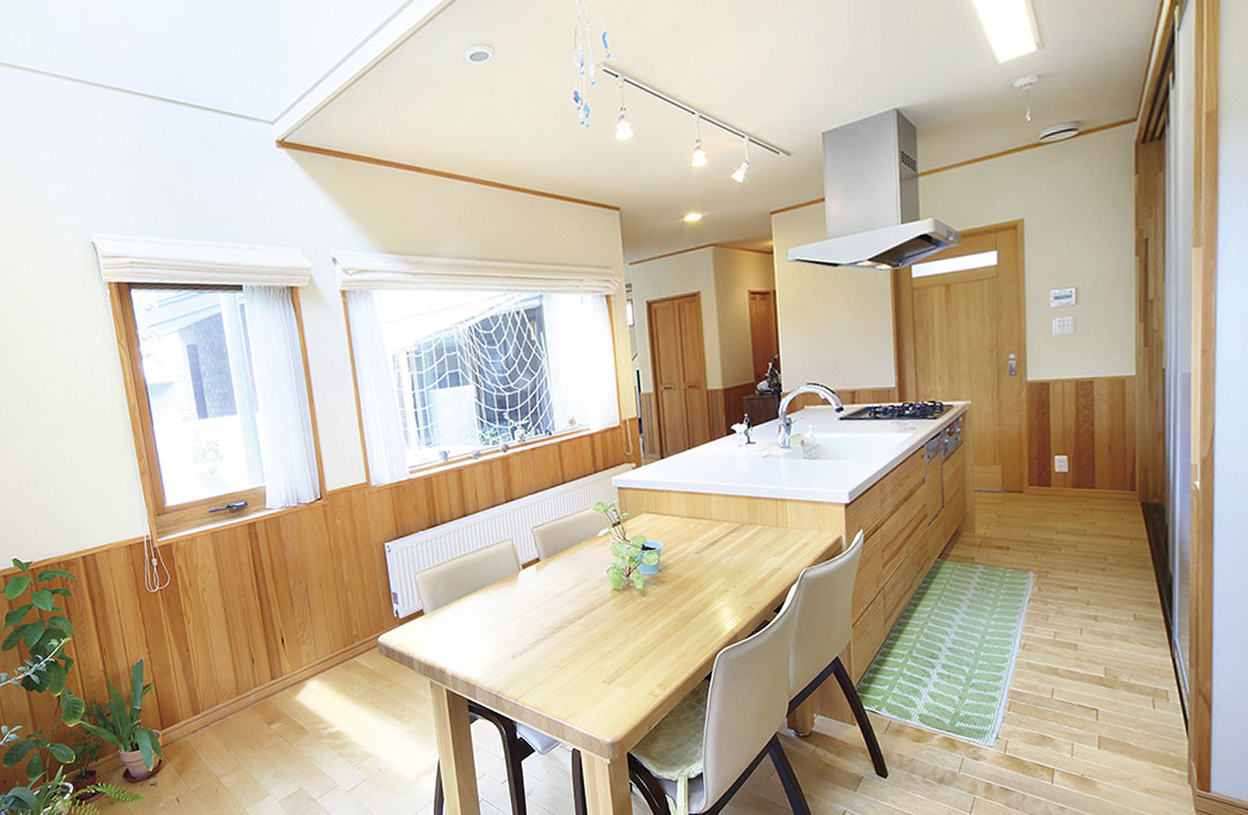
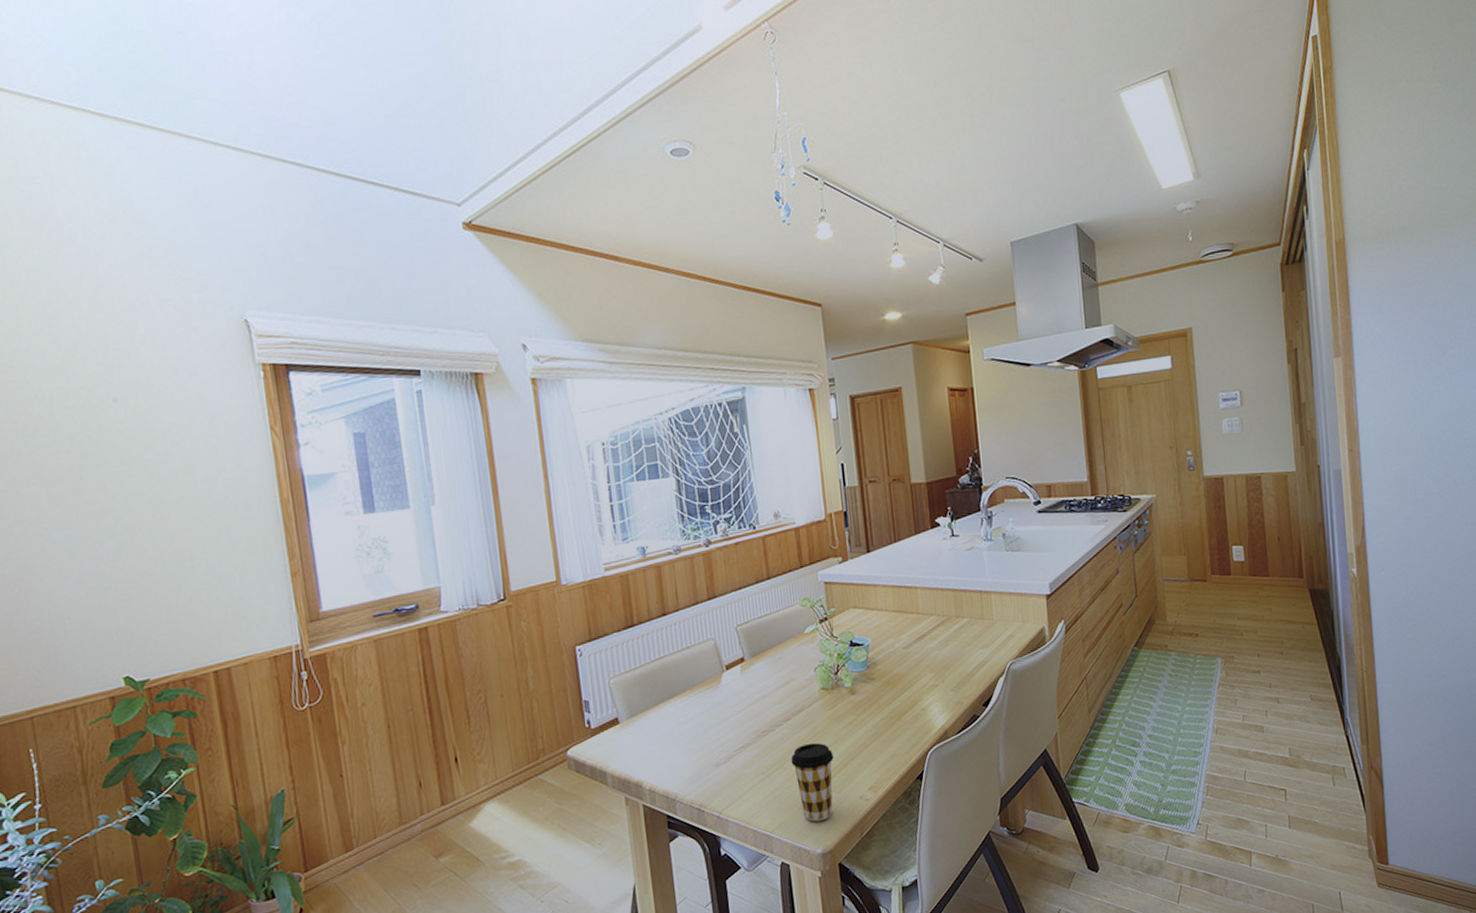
coffee cup: none [583,640,624,714] -> present [791,743,834,822]

